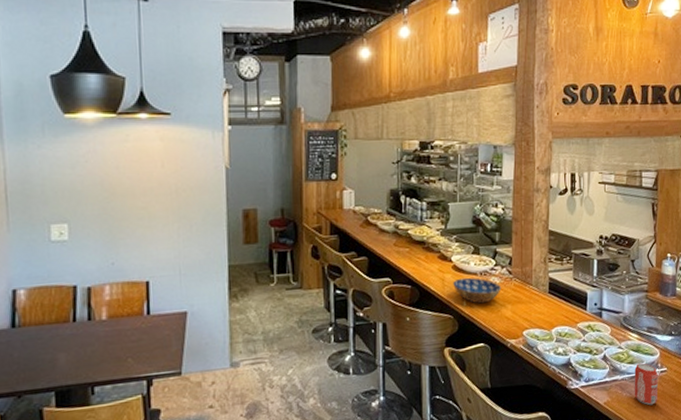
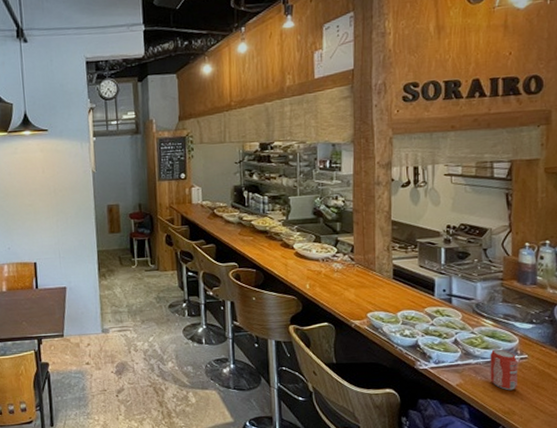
bowl: present [453,277,502,304] -> none [296,263,344,287]

